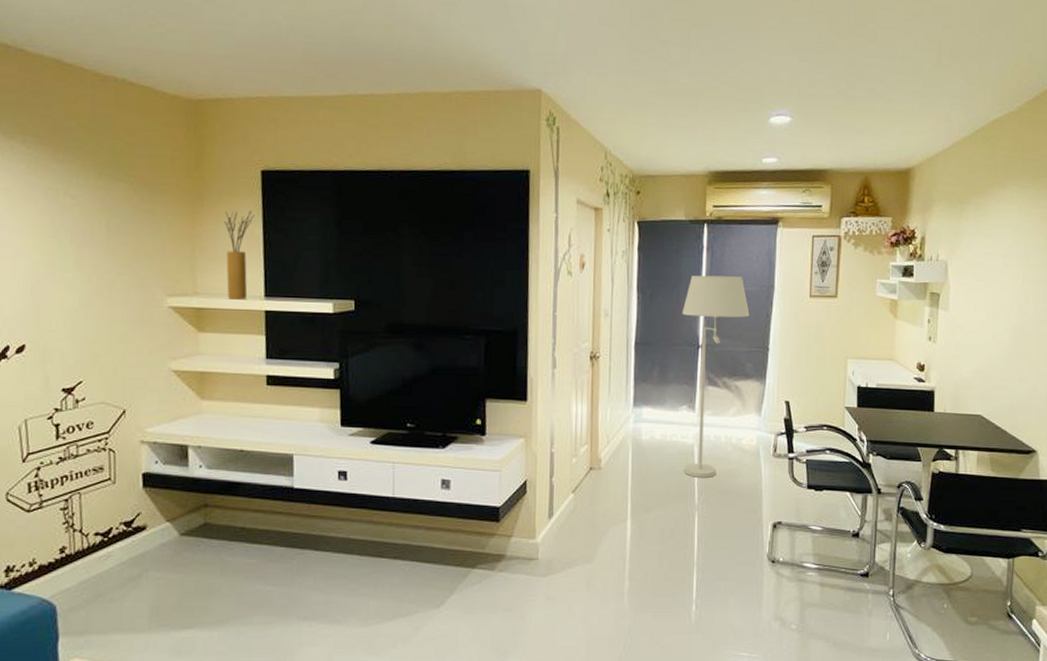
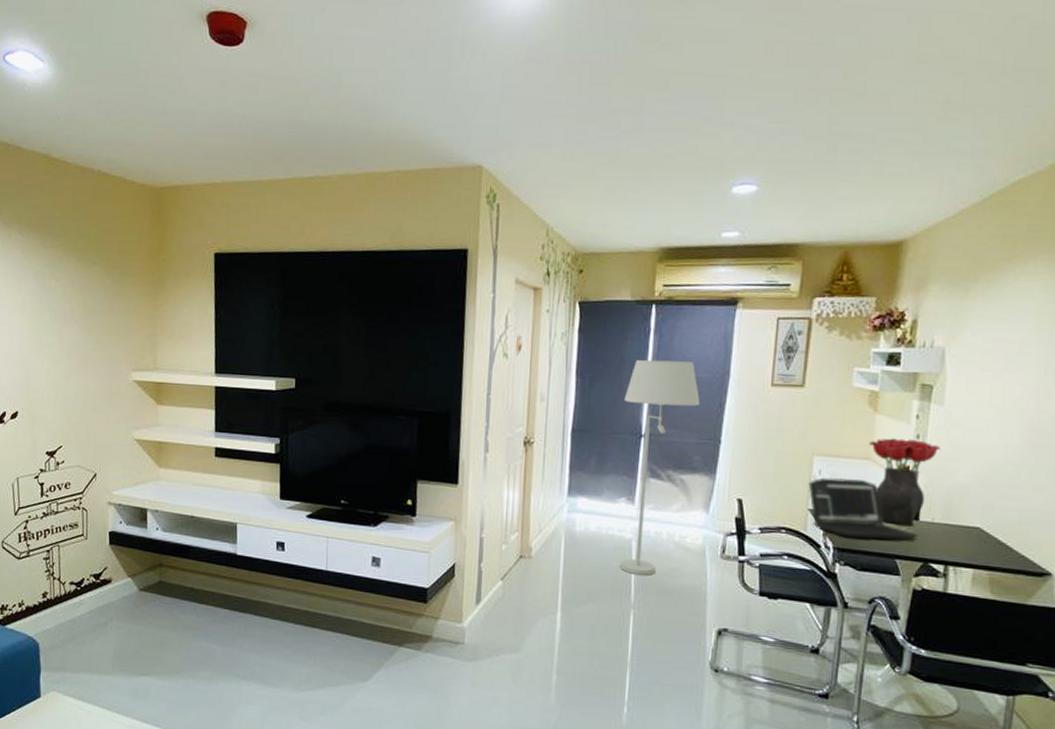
vase: present [224,210,255,300] -> none [181,291,208,376]
laptop: none [844,378,934,431] -> present [808,477,918,541]
bouquet: none [892,340,949,417] -> present [869,438,941,527]

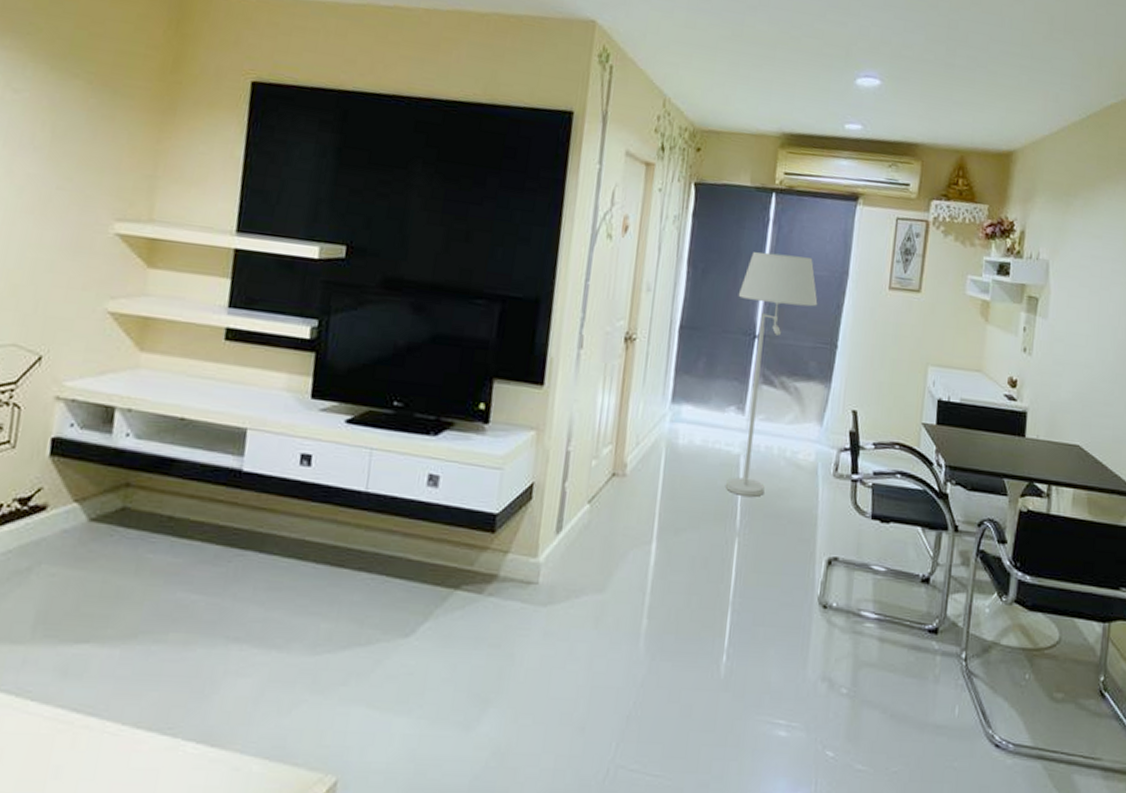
laptop: present [808,477,918,541] -> none [922,389,1025,459]
bouquet: present [869,438,941,527] -> none [980,350,1046,444]

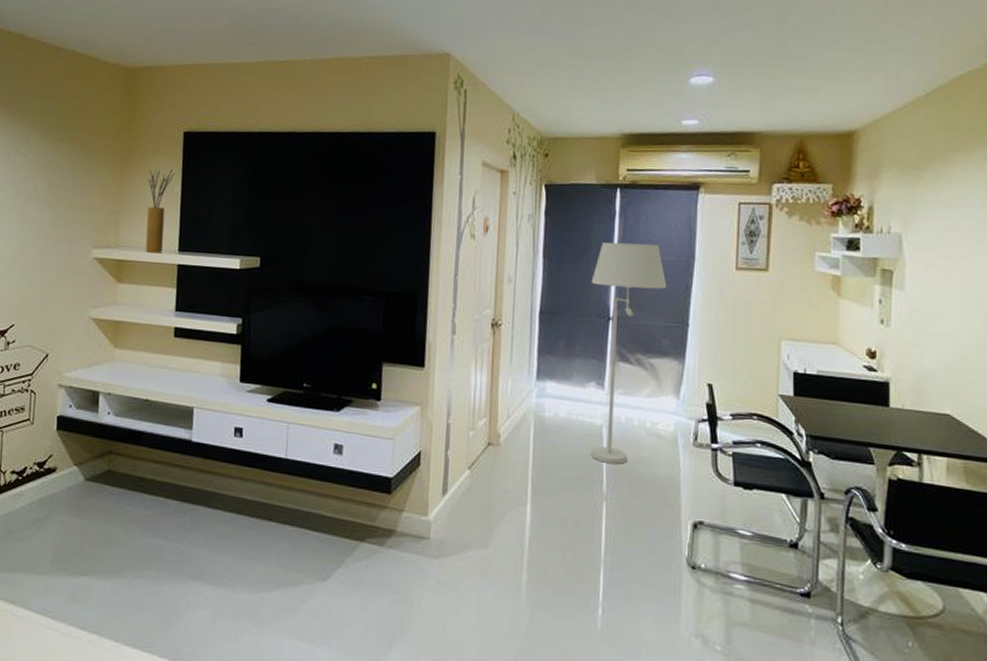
vase: none [189,125,237,234] -> present [145,169,175,254]

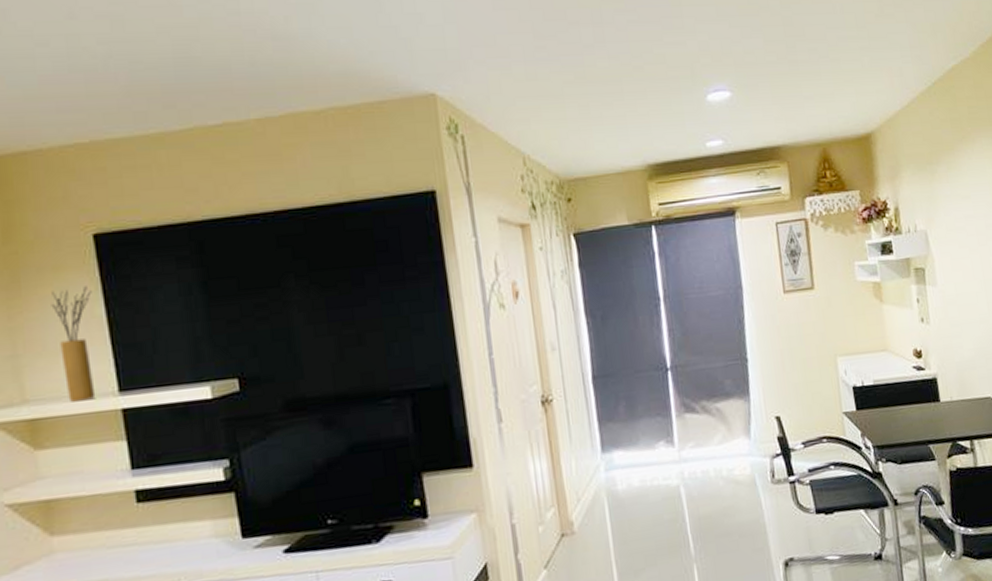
floor lamp: present [591,242,667,464] -> none [641,281,720,524]

